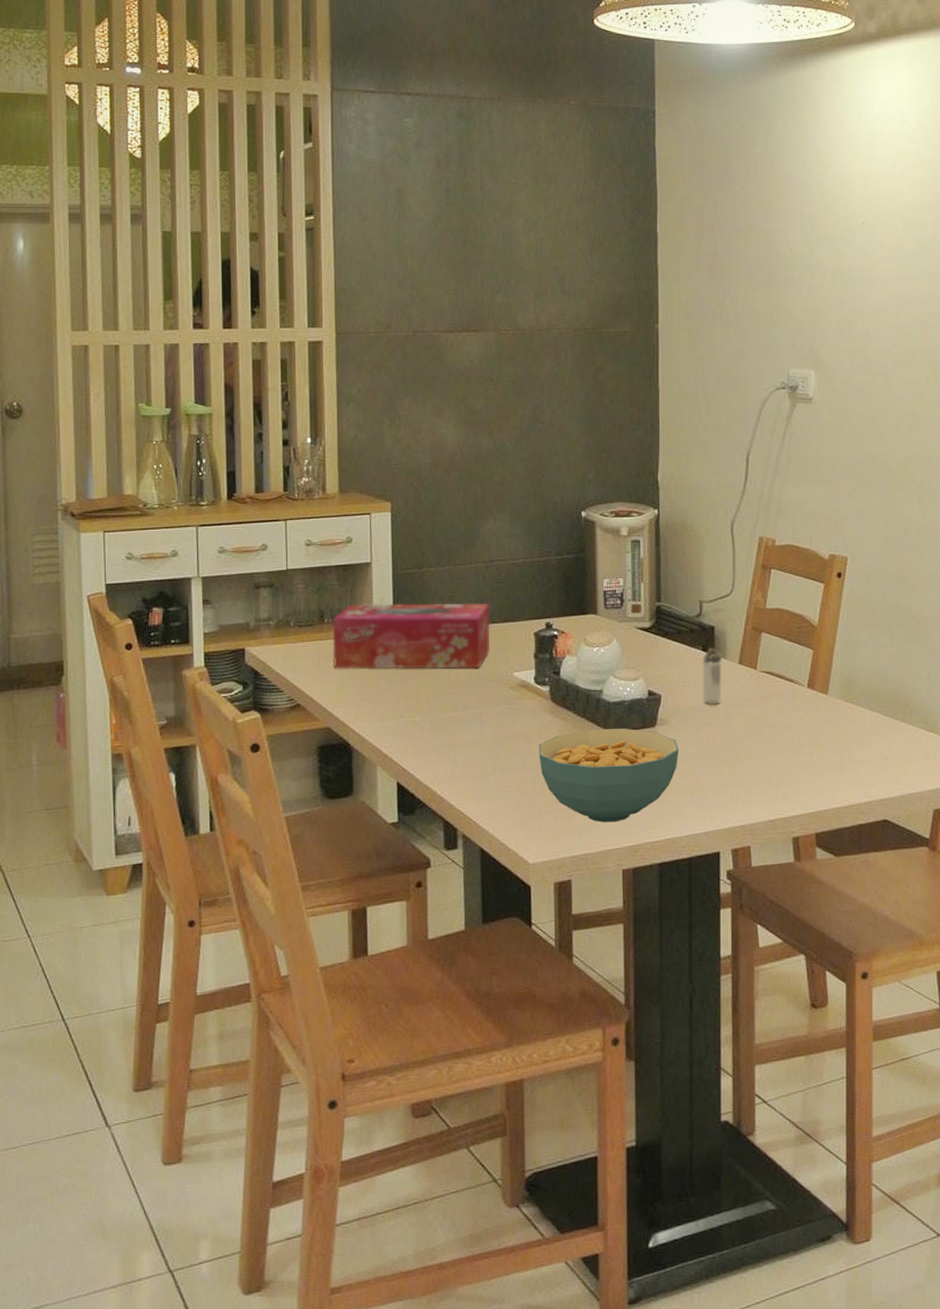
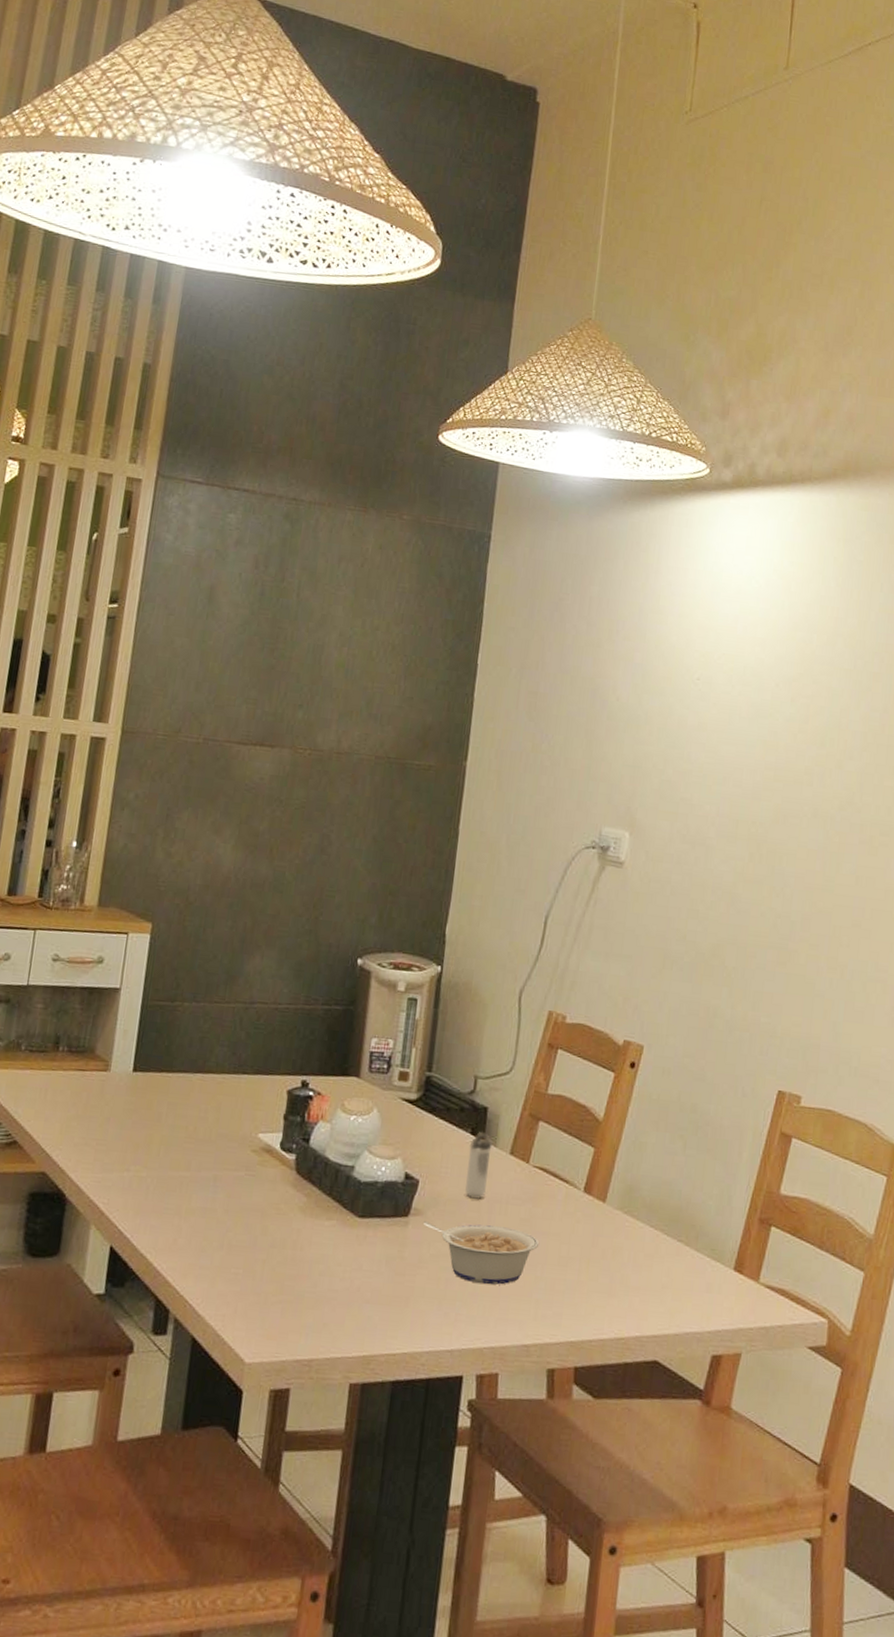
tissue box: present [332,603,489,670] -> none [61,1032,243,1124]
cereal bowl: present [539,728,679,823] -> none [273,1210,432,1326]
legume: none [670,725,774,775] -> present [424,1220,540,1285]

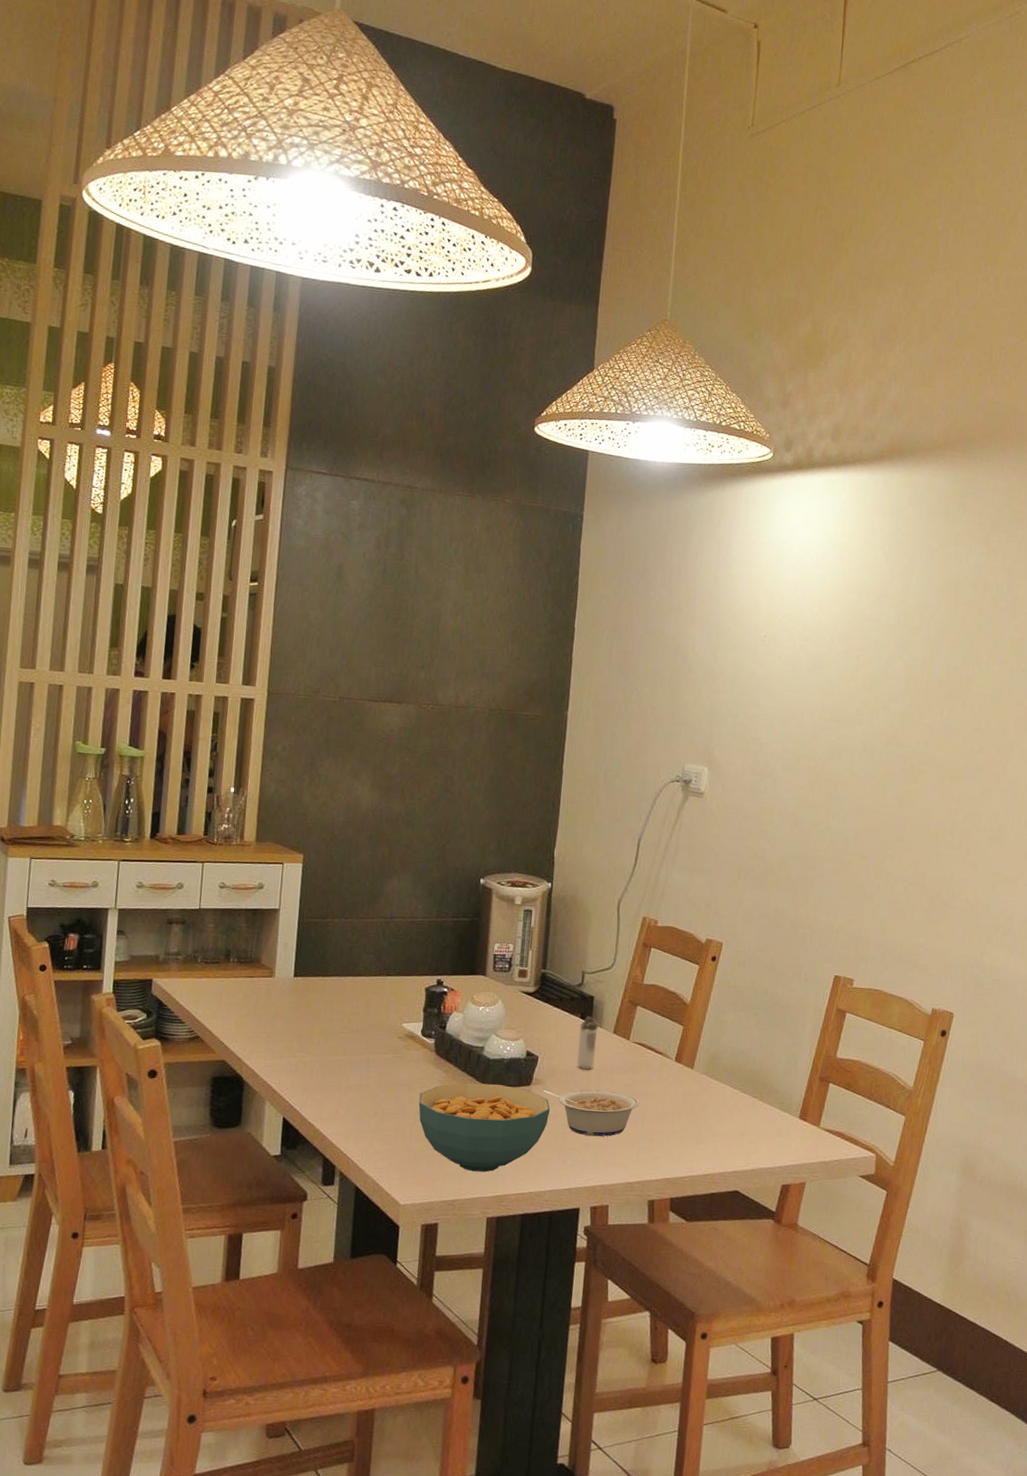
cereal bowl: none [273,1210,432,1326] -> present [418,1082,551,1172]

